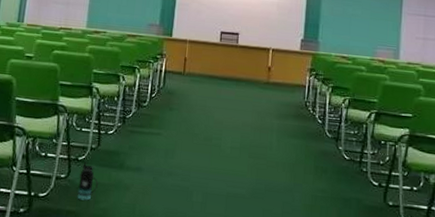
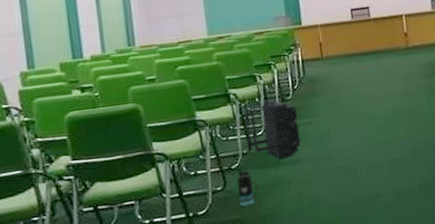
backpack: none [96,102,150,163] -> present [244,100,301,159]

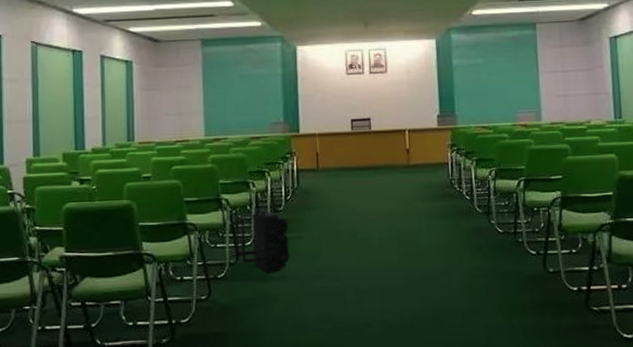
bottle: present [237,168,259,207] -> none [221,279,243,320]

